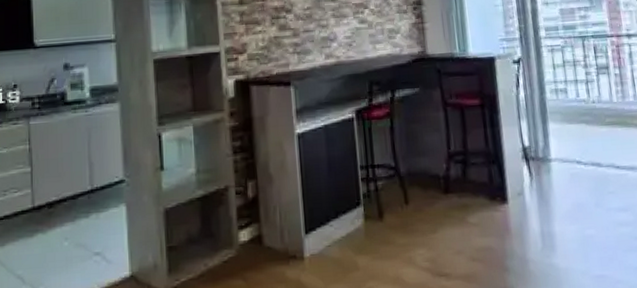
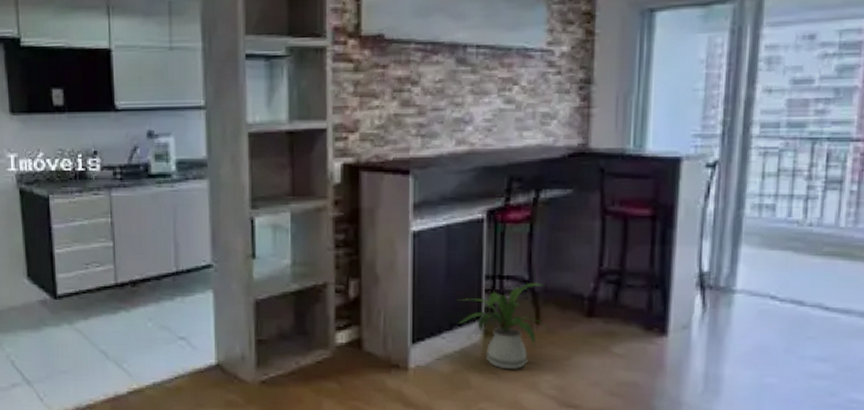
house plant: none [339,168,420,249] -> present [457,282,554,370]

